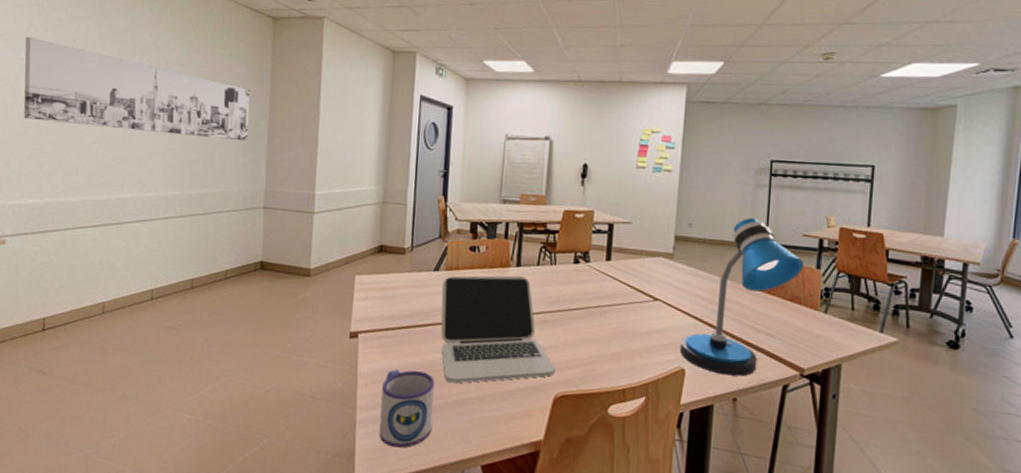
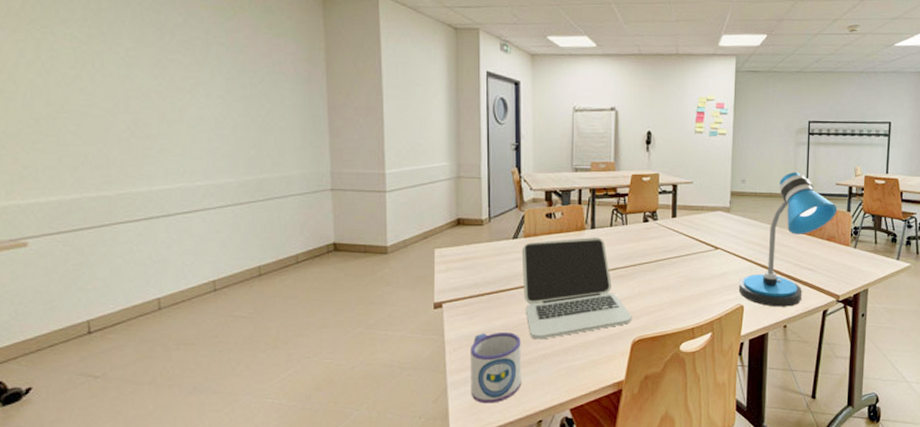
wall art: present [23,36,250,142] -> none [19,15,307,124]

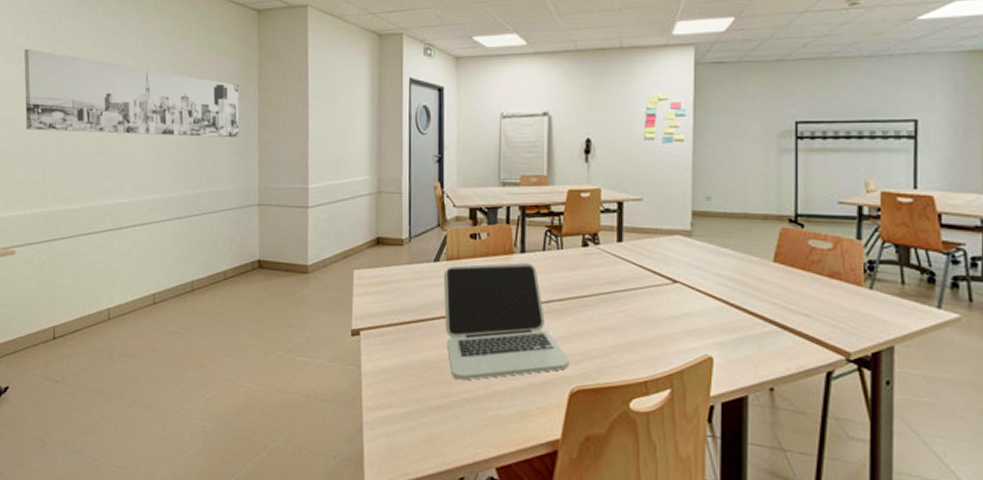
wall art: none [19,15,307,124] -> present [24,48,240,138]
mug: present [471,331,522,404] -> none [387,367,442,451]
desk lamp: present [738,172,838,307] -> none [705,187,842,363]

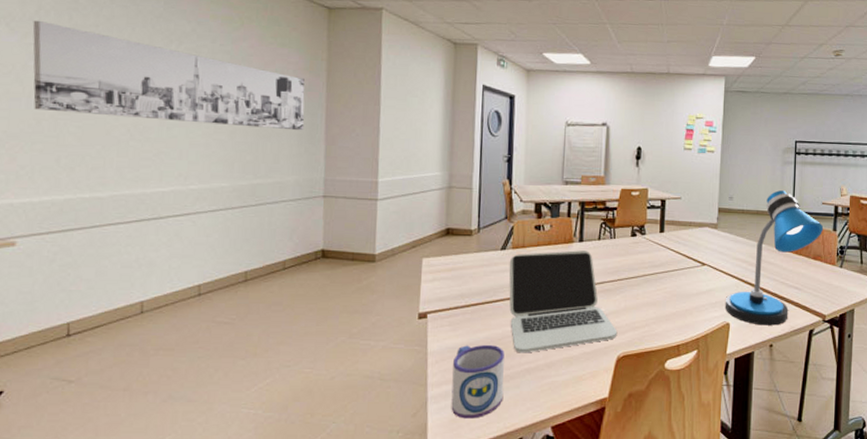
mug: none [387,367,442,451] -> present [451,344,505,419]
desk lamp: none [705,187,842,363] -> present [724,190,824,326]

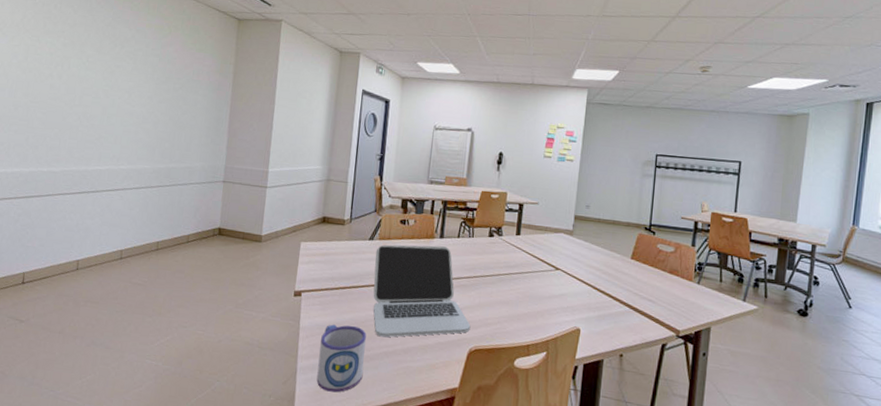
wall art: present [32,20,305,131] -> none [14,26,215,124]
desk lamp: present [724,190,824,326] -> none [576,202,682,336]

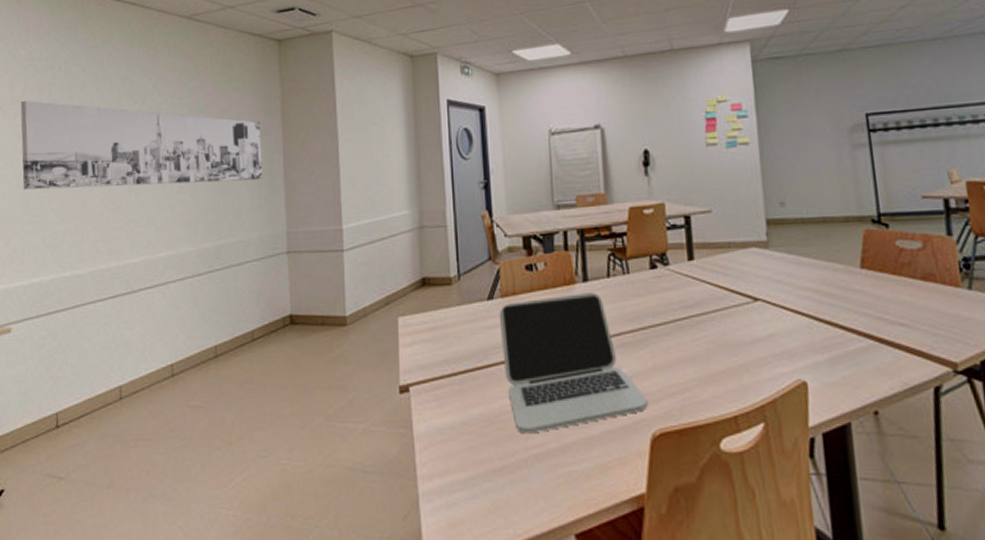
wall art: none [14,26,215,124] -> present [20,100,263,190]
mug: present [316,324,367,393] -> none [445,423,510,523]

